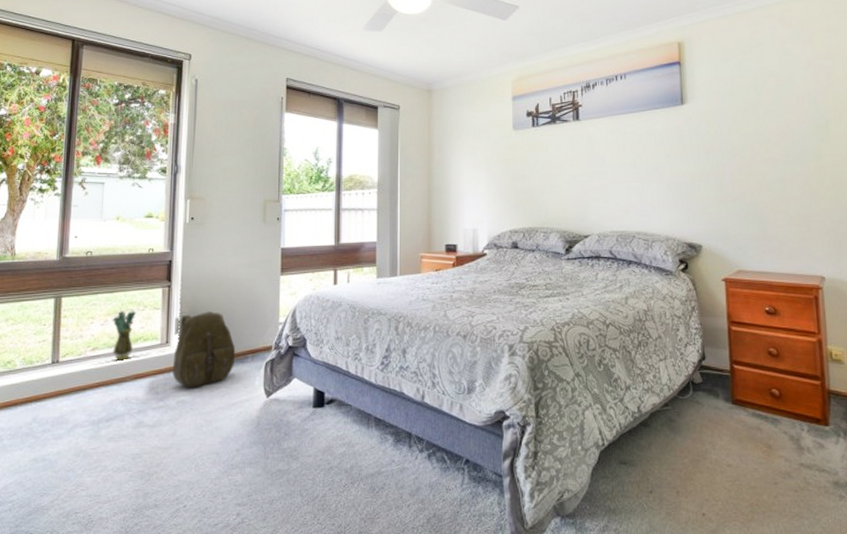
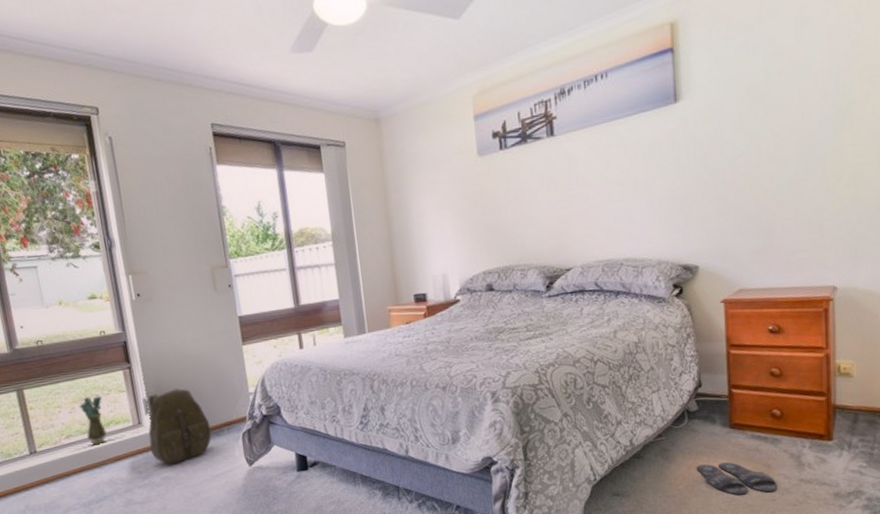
slippers: none [702,439,779,475] -> present [697,462,778,496]

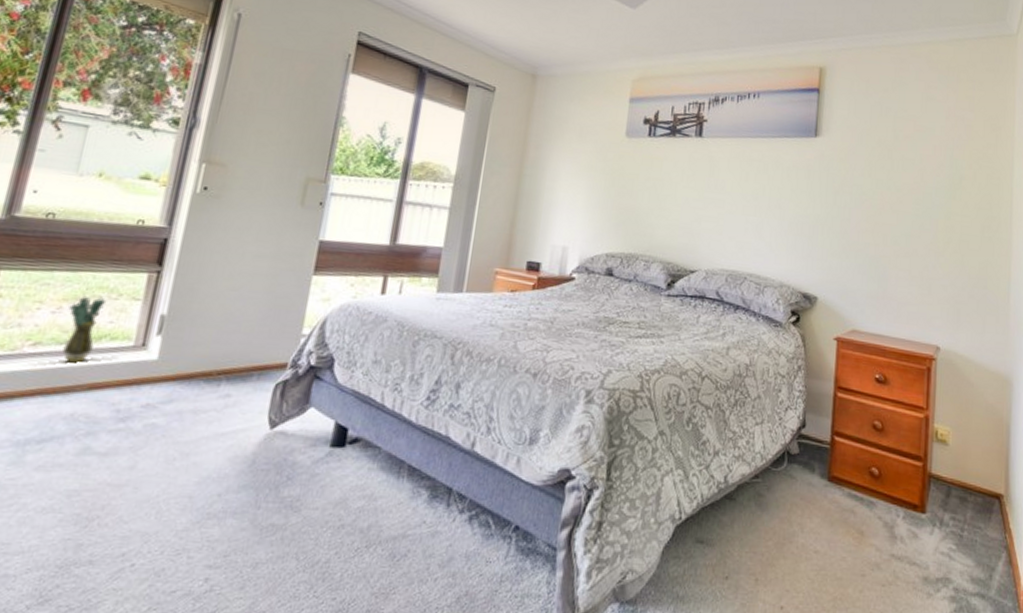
backpack: present [148,389,212,465] -> none [143,310,238,409]
slippers: present [697,462,778,496] -> none [790,519,869,566]

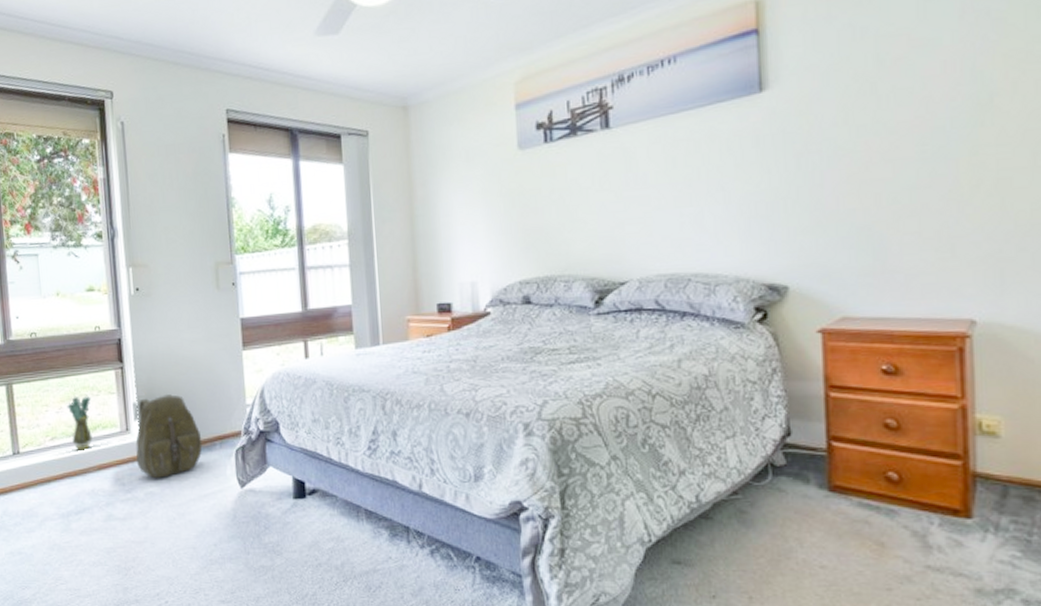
backpack: none [143,310,238,409] -> present [135,394,203,479]

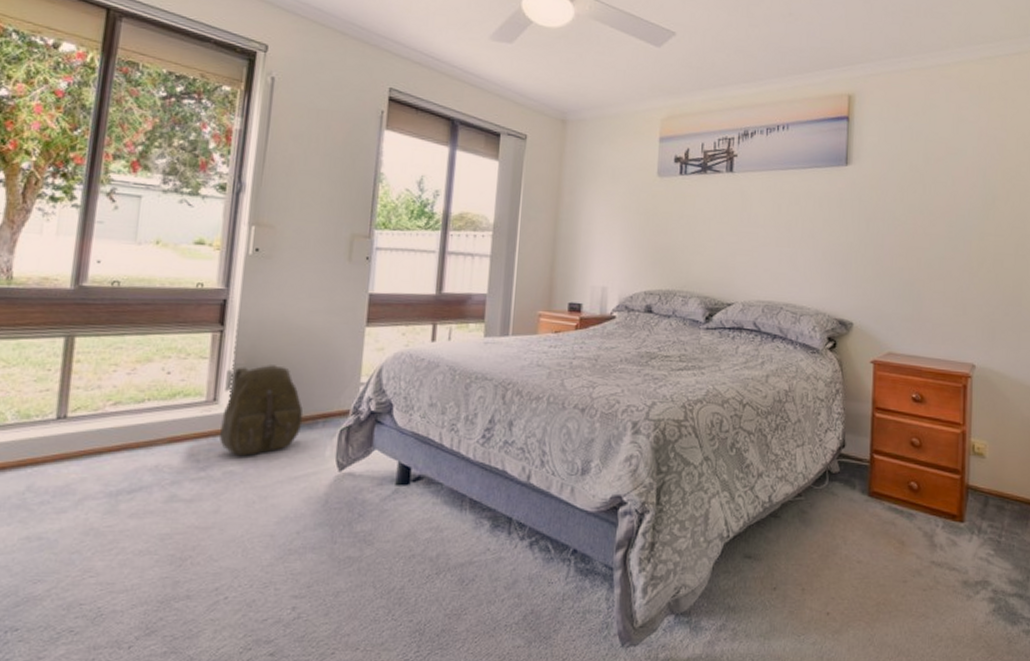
vase: present [67,394,93,451] -> none [141,355,177,420]

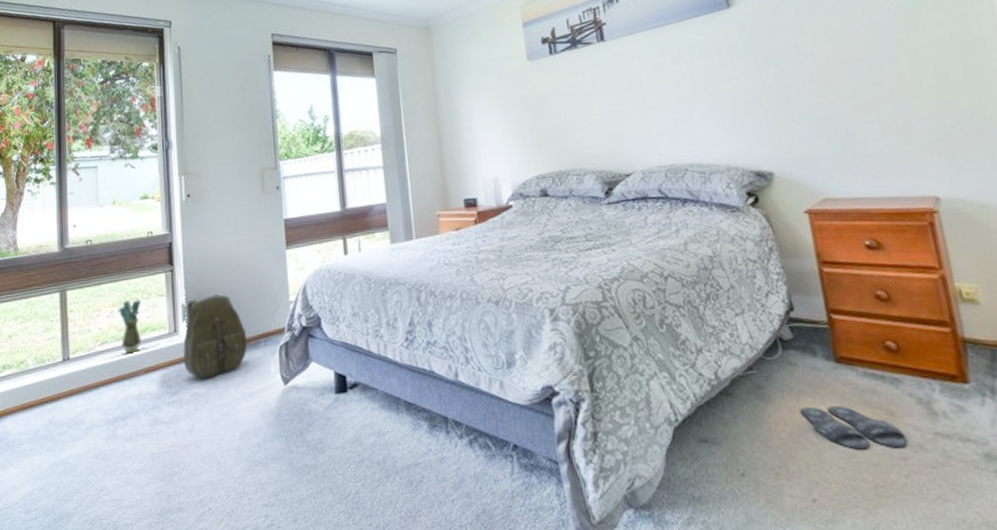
vase: none [141,355,177,420] -> present [118,298,142,354]
slippers: none [833,533,910,573] -> present [800,406,908,450]

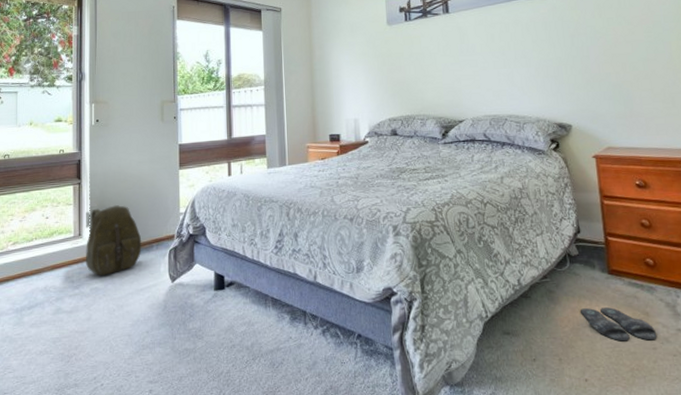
vase: present [118,298,142,354] -> none [29,205,51,253]

